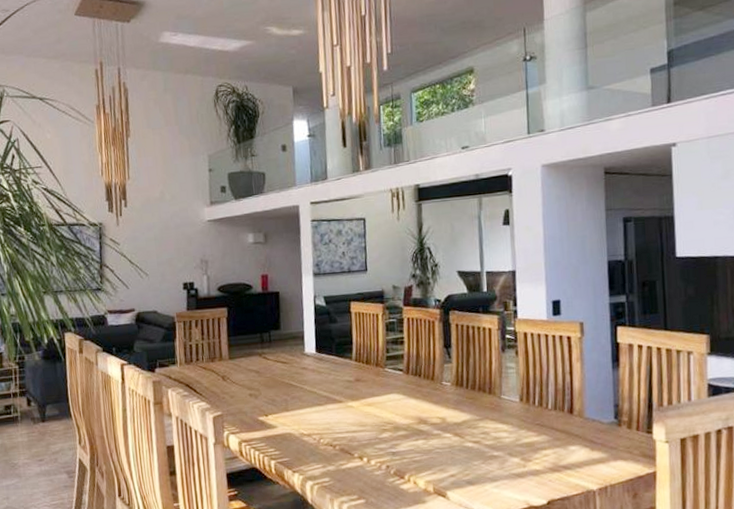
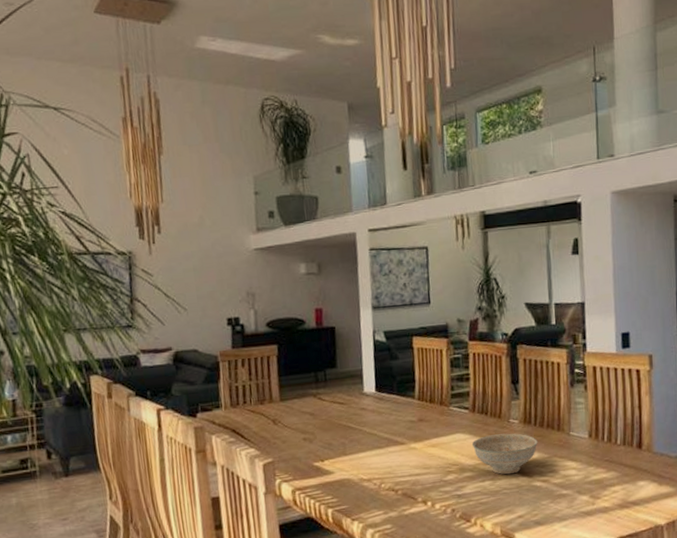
decorative bowl: none [405,395,470,435] -> present [471,433,538,475]

